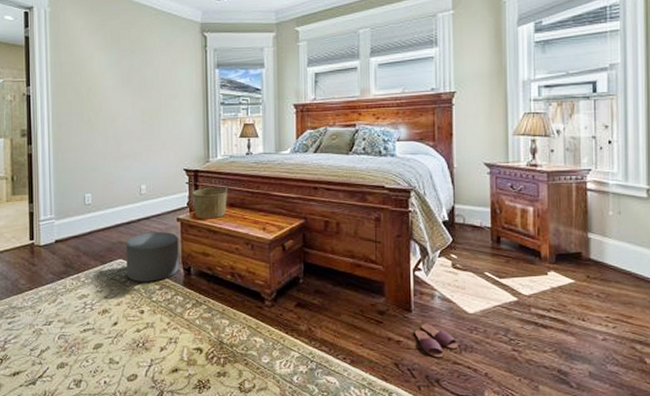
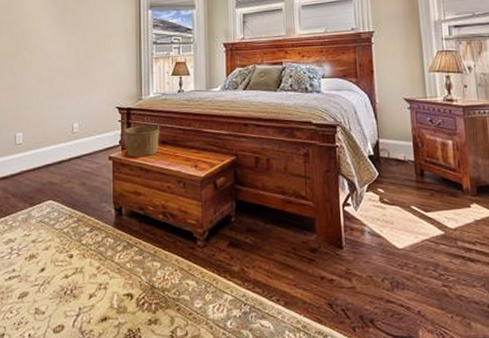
pouf: present [126,232,179,282] -> none [56,171,110,224]
slippers: present [414,324,459,358] -> none [346,260,391,296]

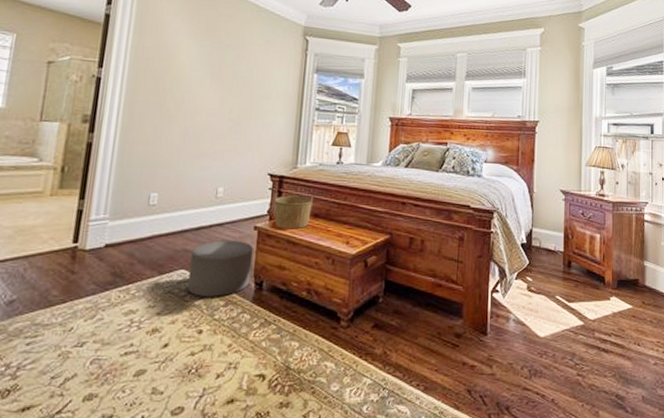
pouf: none [56,171,110,224] -> present [187,240,253,297]

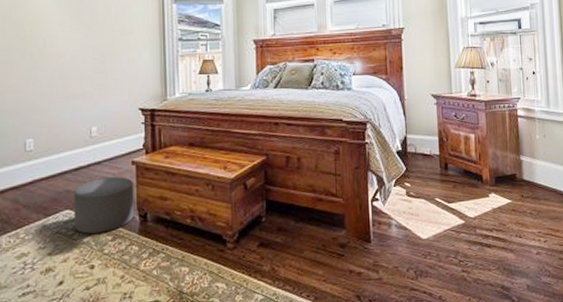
basket: present [273,194,314,230] -> none [147,126,187,161]

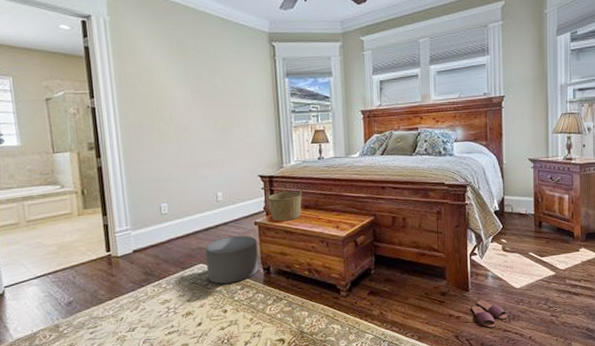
basket: none [147,126,187,161] -> present [267,190,303,222]
slippers: none [374,253,415,286] -> present [471,300,508,328]

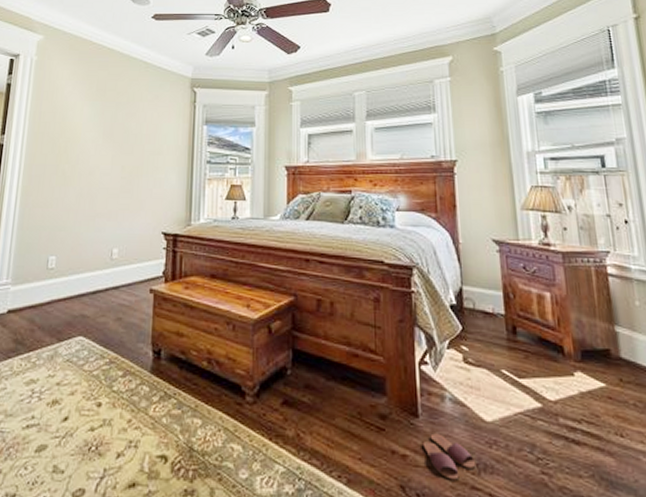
pouf: present [205,236,259,284] -> none [85,305,150,366]
basket: present [267,190,303,222] -> none [168,254,210,292]

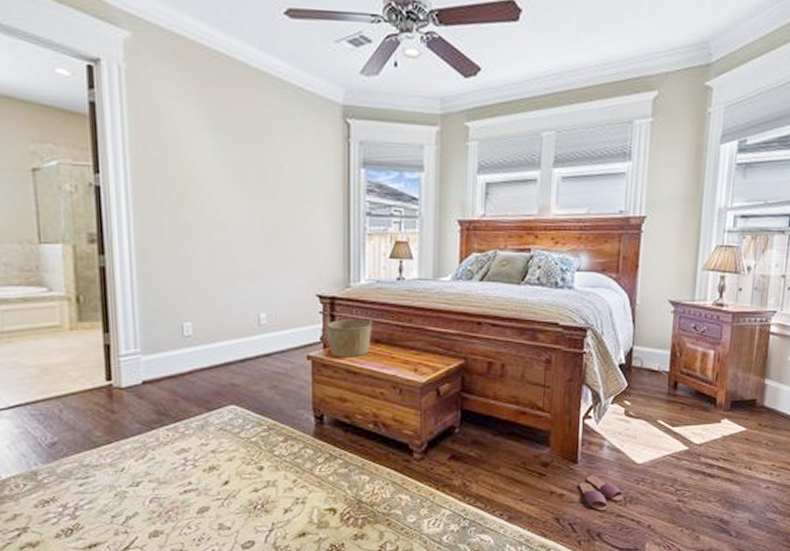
basket: none [168,254,210,292] -> present [326,318,373,358]

